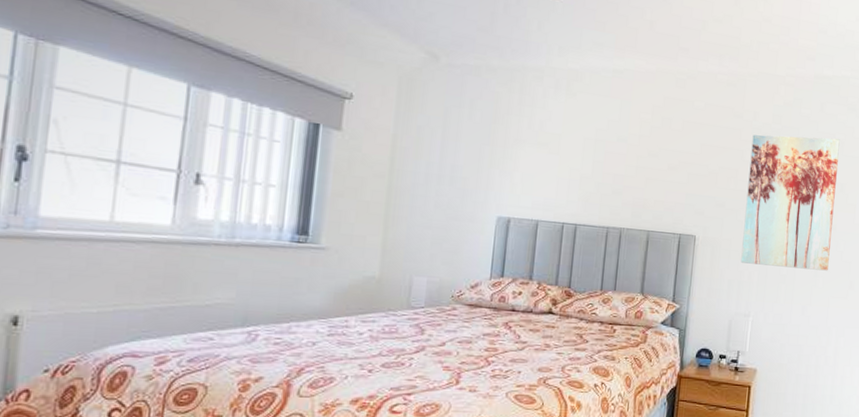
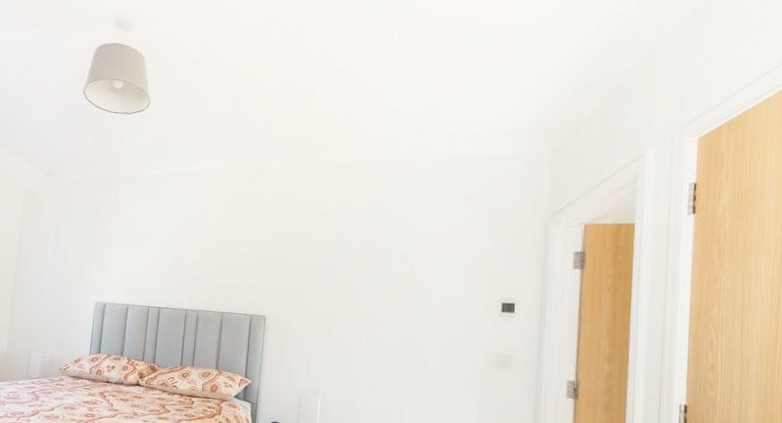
wall art: present [741,134,840,271] -> none [309,219,408,350]

